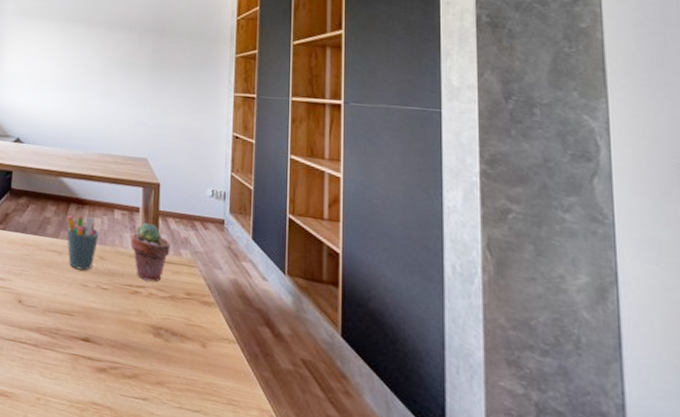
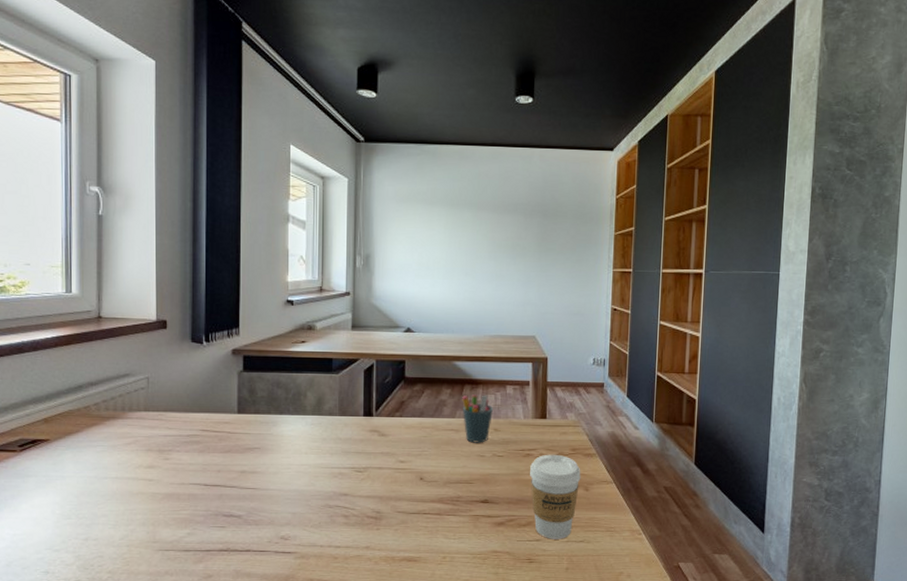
potted succulent: present [130,222,171,282] -> none [522,393,558,444]
coffee cup: none [137,294,197,404] -> present [530,454,581,539]

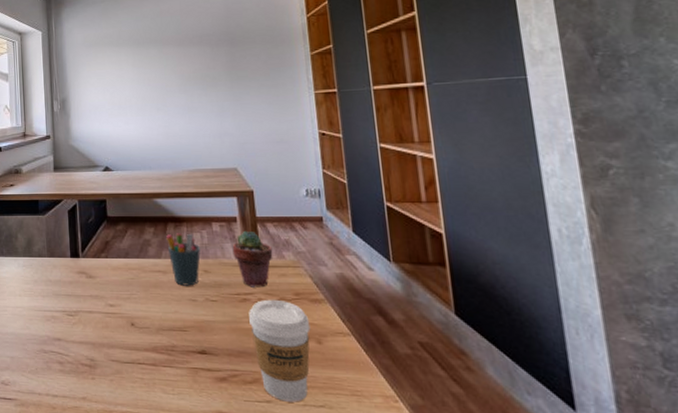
potted succulent: none [522,393,558,444] -> present [232,230,273,288]

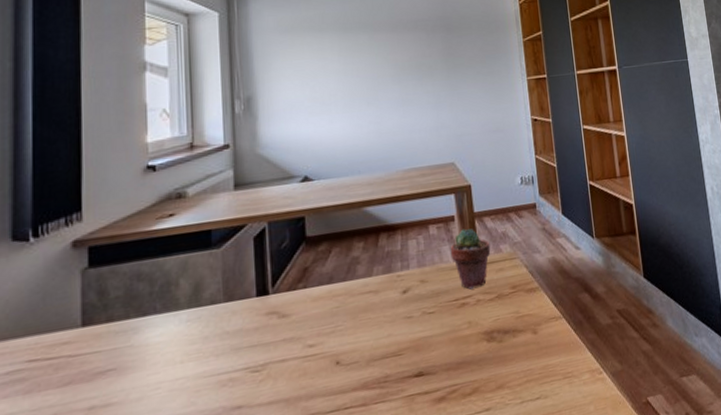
pen holder: present [166,233,201,286] -> none [378,241,417,304]
coffee cup: present [249,299,311,402] -> none [467,296,527,405]

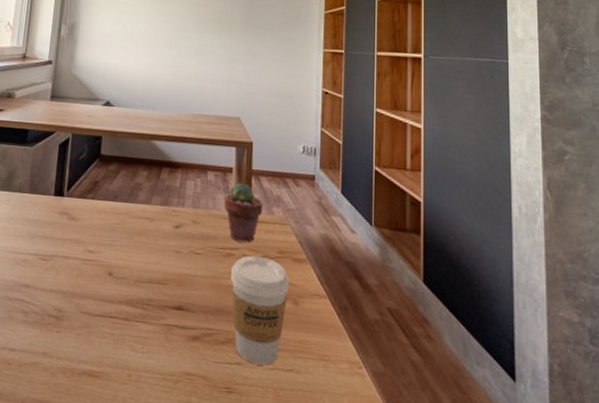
coffee cup: none [467,296,527,405] -> present [231,255,290,366]

